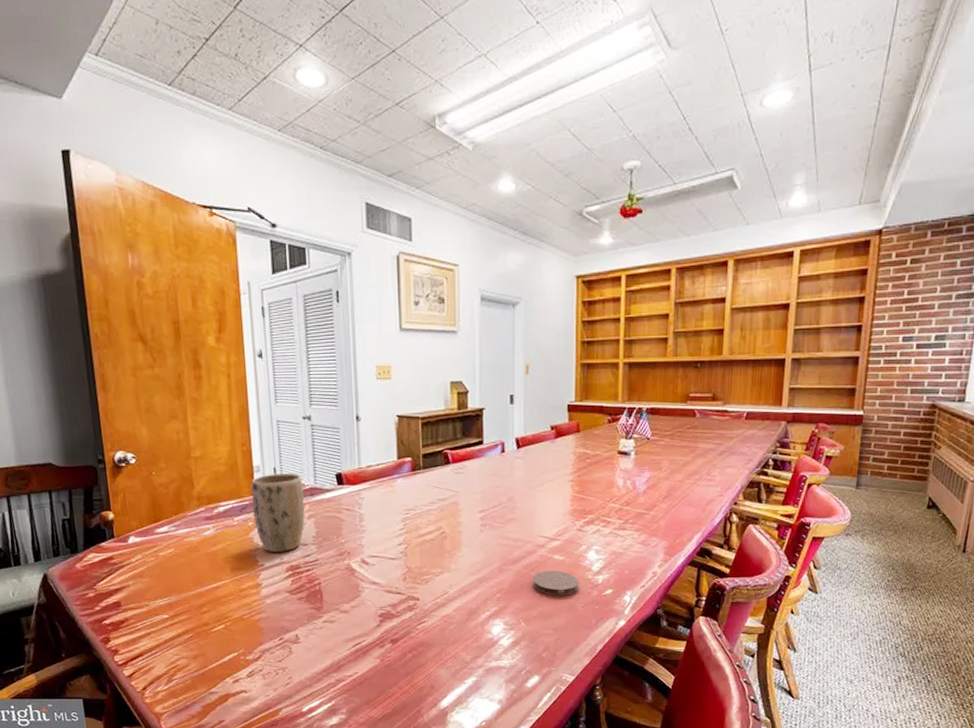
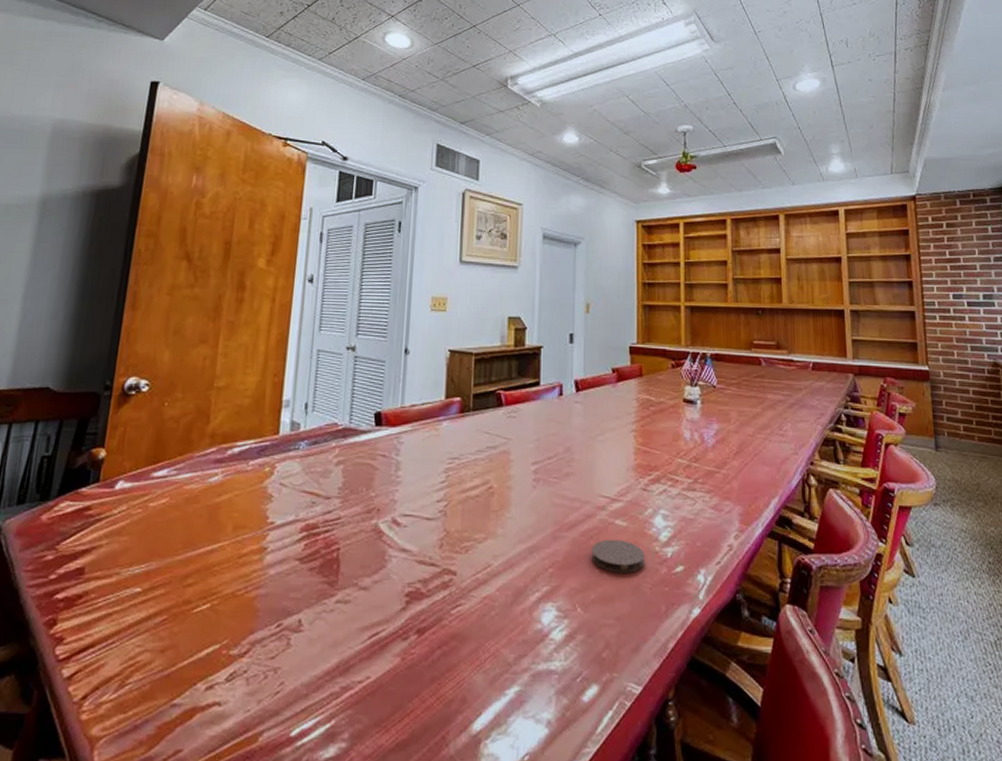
plant pot: present [251,474,305,552] -> none [272,410,336,506]

